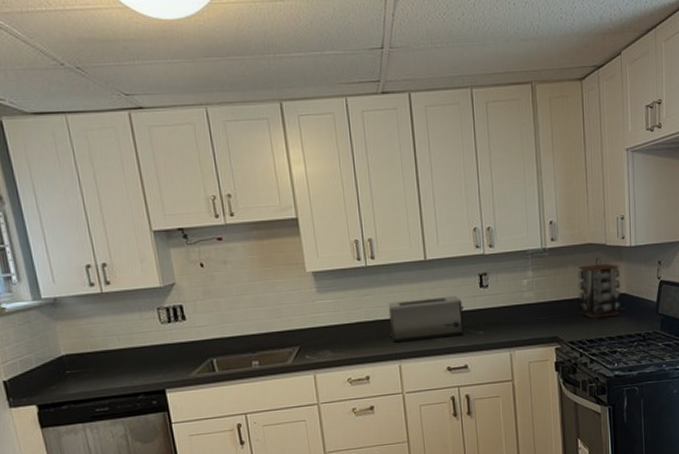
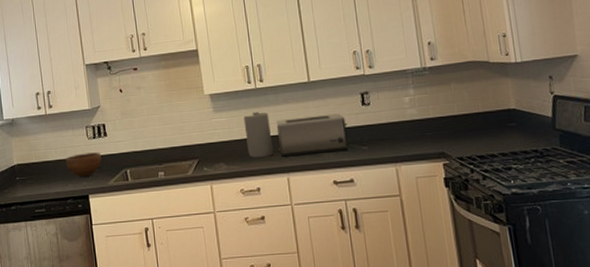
bowl: none [133,339,181,369] -> present [66,152,102,177]
paper towel holder: none [352,293,385,344] -> present [243,112,274,158]
spice rack: present [578,256,621,319] -> none [461,73,512,135]

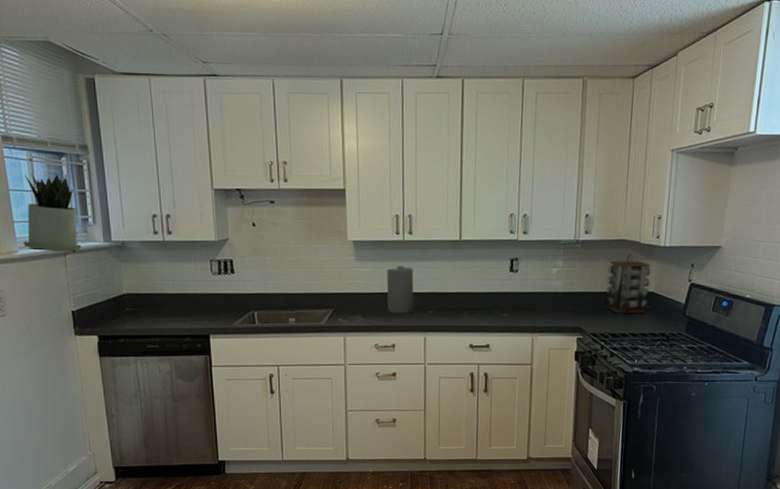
bowl: present [66,152,102,177] -> none [185,289,227,315]
toaster: present [276,113,348,157] -> none [419,276,492,316]
spice rack: none [461,73,512,135] -> present [605,253,651,314]

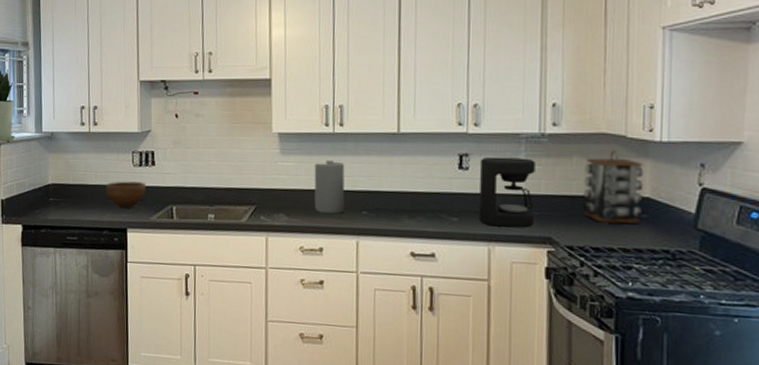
bowl: none [185,289,227,315] -> present [106,181,147,208]
coffee maker: none [525,260,571,320] -> present [479,156,535,228]

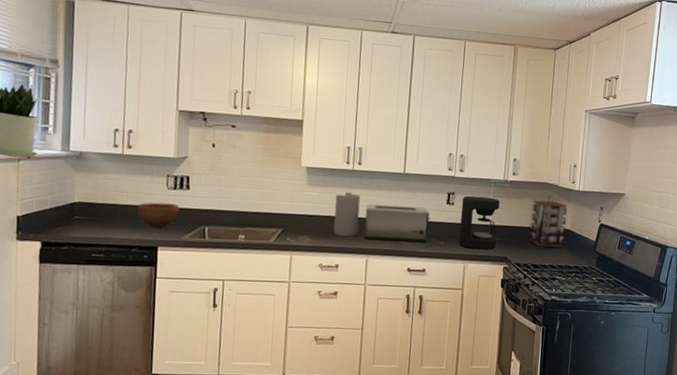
toaster: none [350,173,437,220] -> present [363,204,430,243]

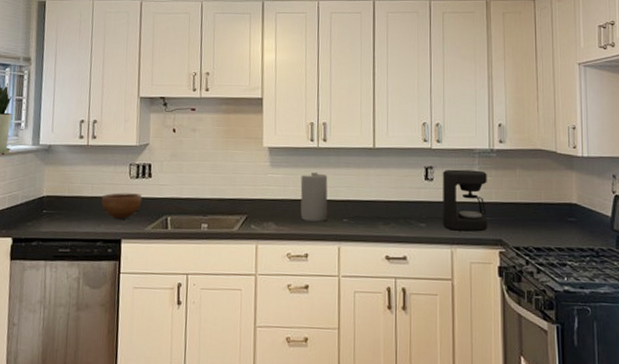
toaster: present [363,204,430,243] -> none [333,183,407,226]
spice rack: present [528,195,568,248] -> none [526,163,572,227]

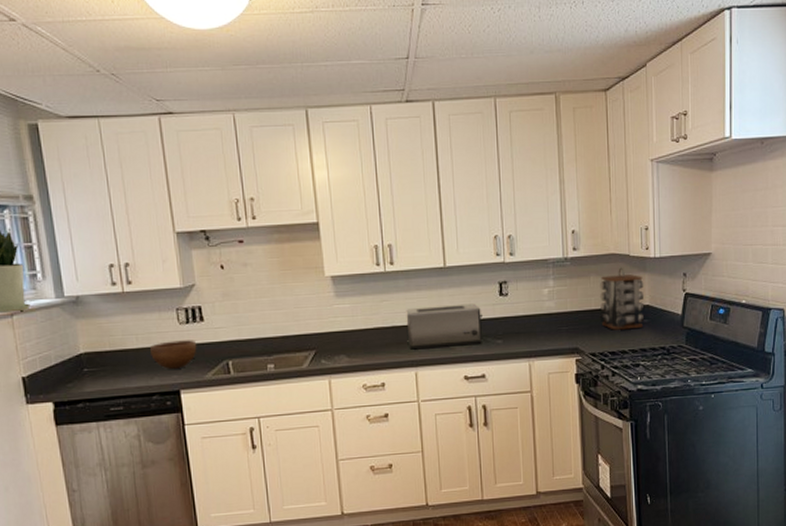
paper towel holder: present [300,173,328,222] -> none [369,299,402,350]
toaster: none [333,183,407,226] -> present [406,303,482,350]
coffee maker: present [442,169,487,232] -> none [516,280,563,344]
spice rack: none [526,163,572,227] -> present [600,267,644,330]

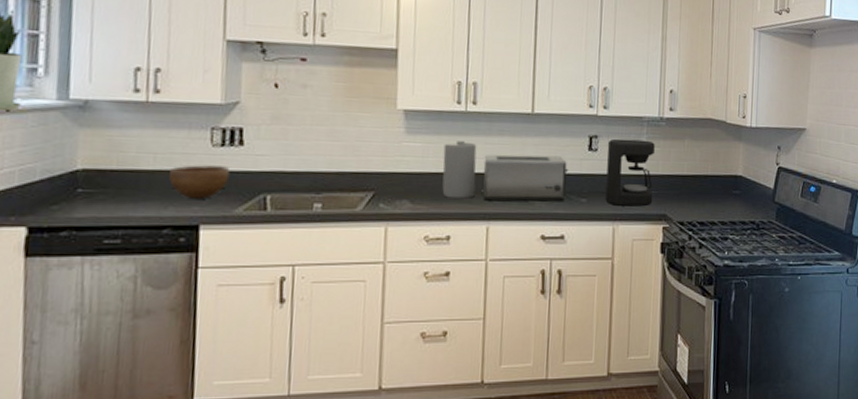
paper towel holder: none [369,299,402,350] -> present [442,141,477,199]
coffee maker: none [516,280,563,344] -> present [605,138,655,207]
spice rack: present [600,267,644,330] -> none [692,133,739,200]

